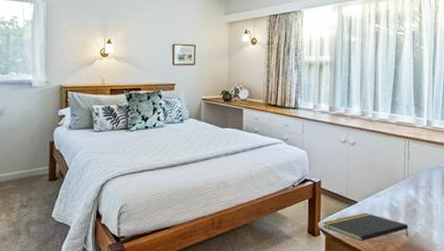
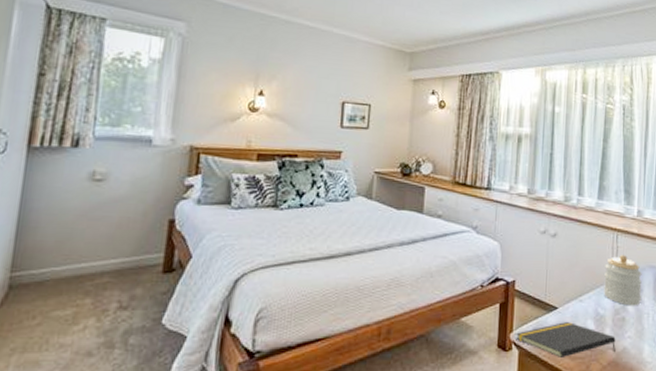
jar: none [397,157,431,200] -> present [604,254,642,306]

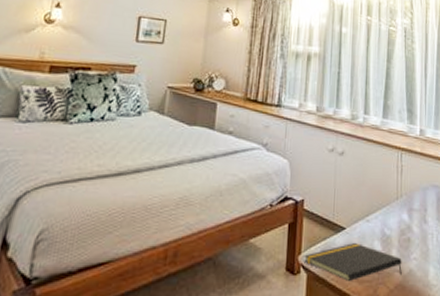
jar: present [604,254,642,306] -> none [390,173,426,226]

